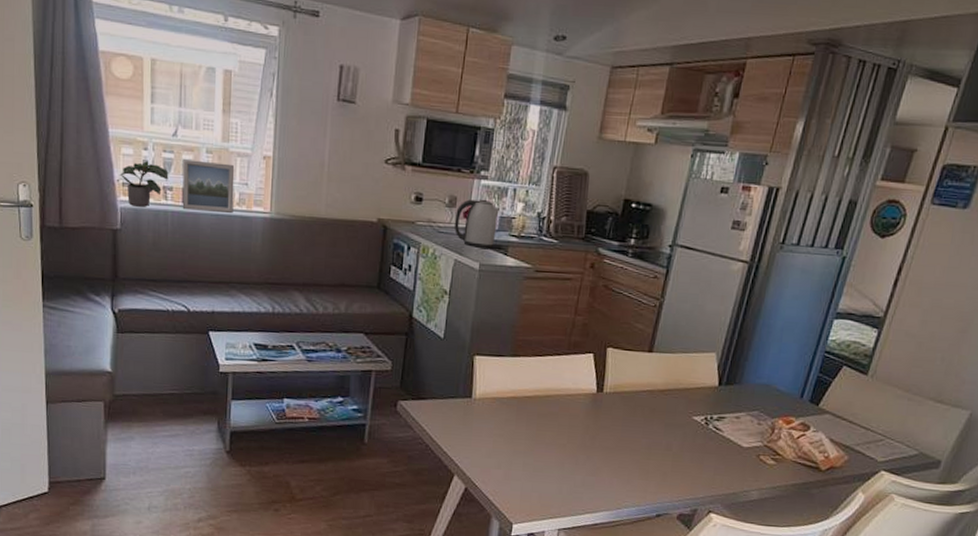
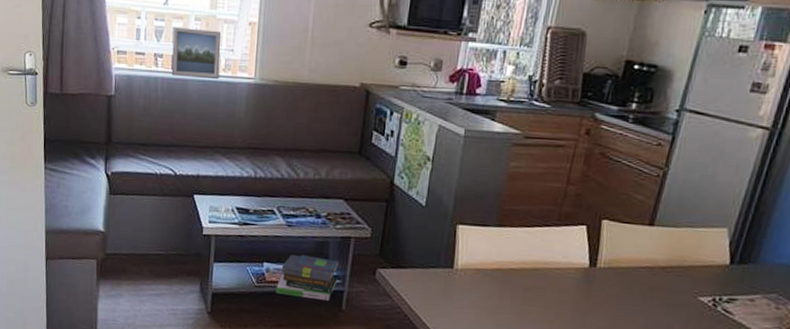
potted plant: present [119,160,169,208] -> none [114,28,160,75]
books: none [297,389,361,435] -> present [276,254,340,302]
kettle: present [454,199,501,250] -> none [439,62,489,115]

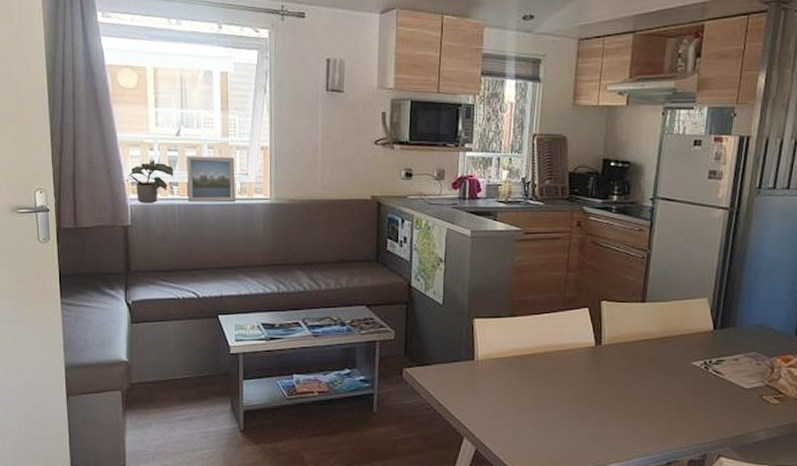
potted plant: none [114,28,160,75] -> present [128,159,174,204]
books: present [276,254,340,302] -> none [307,363,367,406]

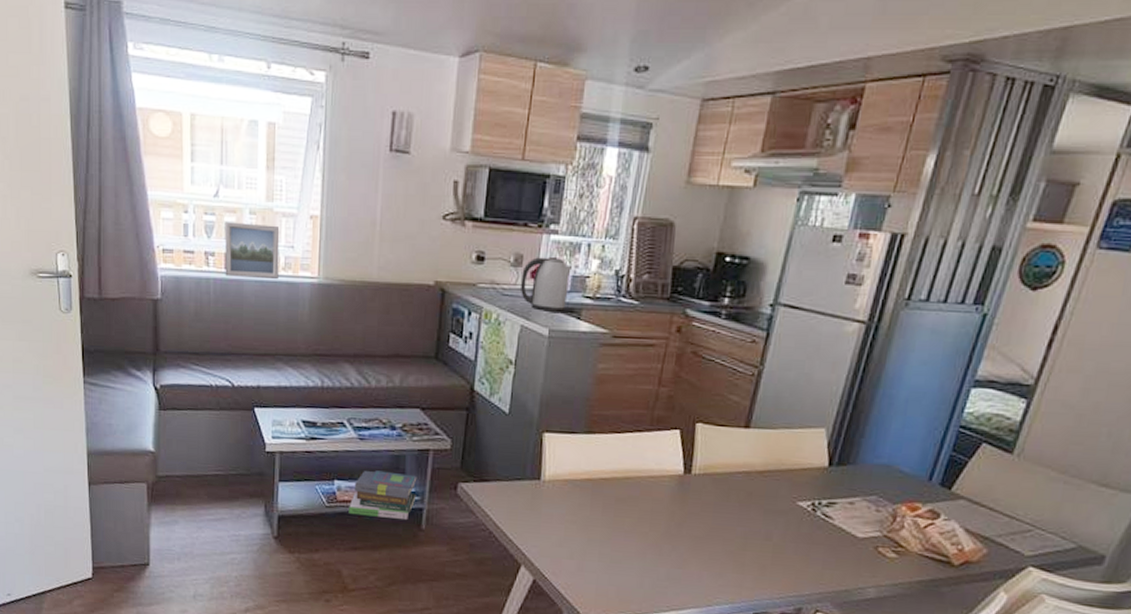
potted plant: present [128,159,174,204] -> none [159,224,210,276]
books: none [307,363,367,406] -> present [348,470,418,521]
kettle: none [444,170,487,217] -> present [520,256,573,314]

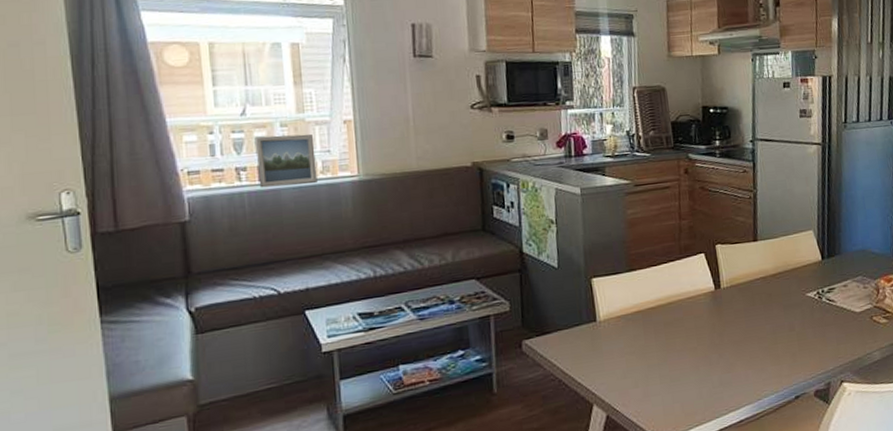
books: present [348,470,418,521] -> none [417,342,484,396]
kettle: present [520,256,573,314] -> none [548,127,591,174]

